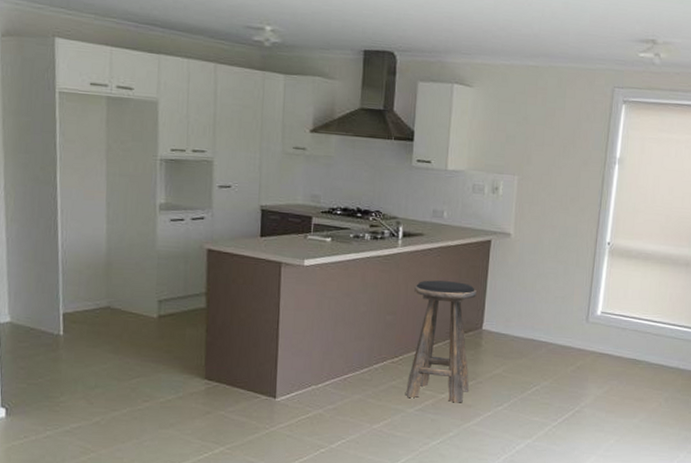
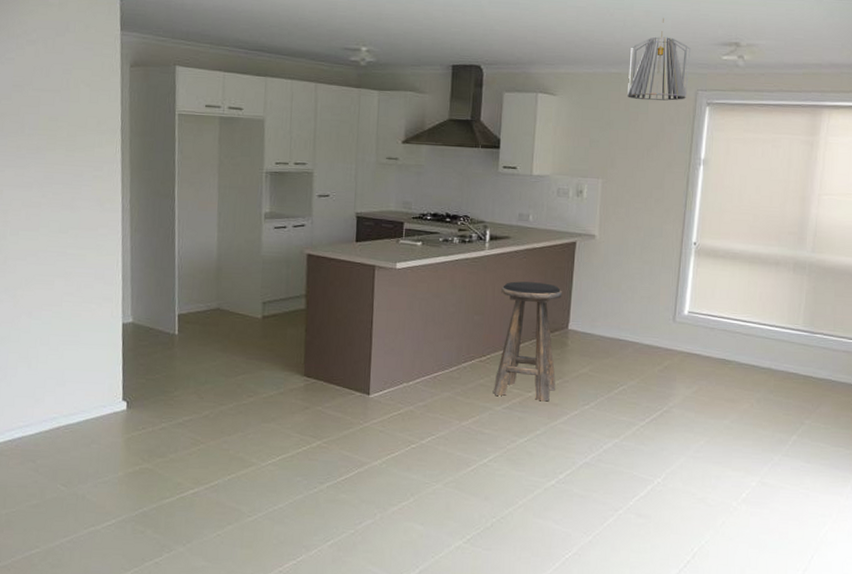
pendant light: none [545,11,609,97] -> present [627,18,691,101]

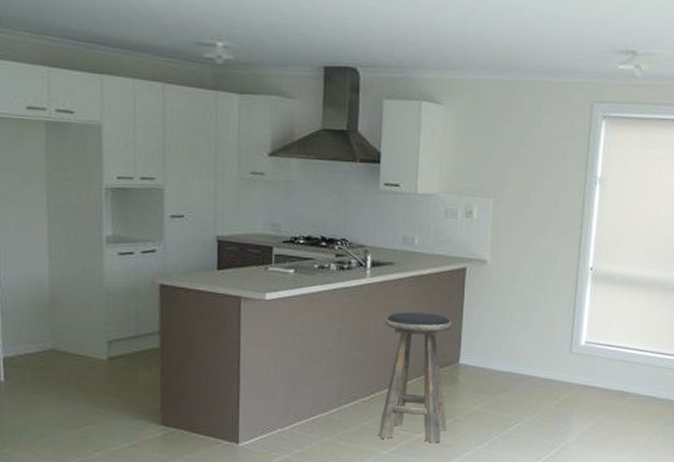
pendant light: present [627,18,691,101] -> none [519,21,587,113]

